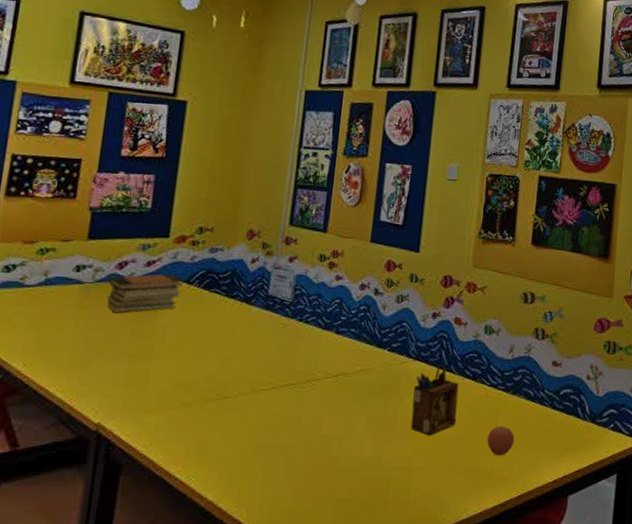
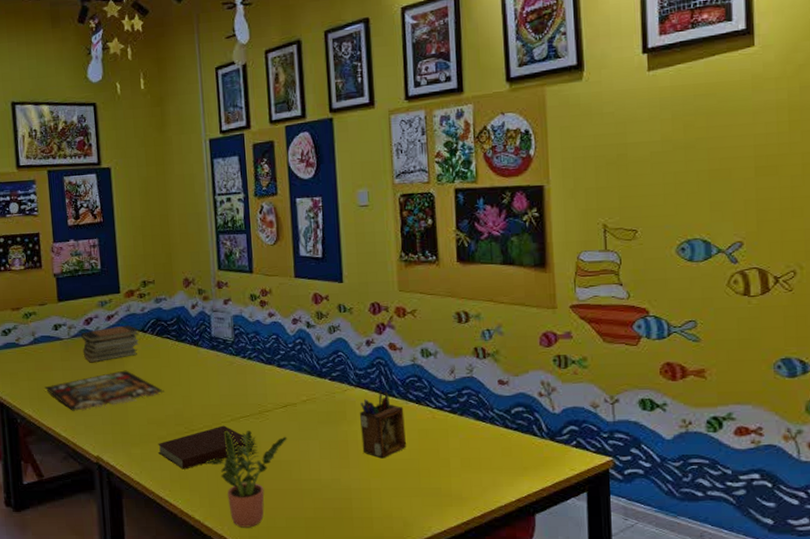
stained glass panel: none [46,324,200,370] -> present [44,370,164,412]
notebook: none [178,393,293,442] -> present [158,425,253,470]
potted plant: none [233,399,332,510] -> present [206,430,287,528]
apple: present [487,426,515,456] -> none [441,447,470,476]

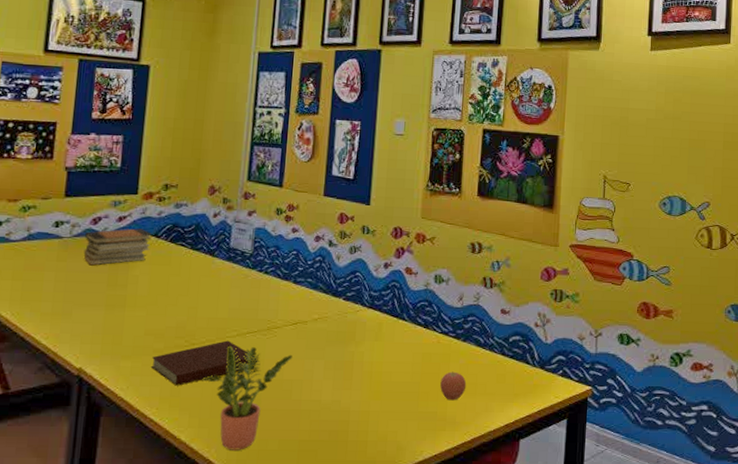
stained glass panel: present [44,370,164,412] -> none [31,276,169,318]
desk organizer: present [359,390,406,459] -> none [366,313,412,381]
apple: none [441,447,470,476] -> present [440,371,467,401]

